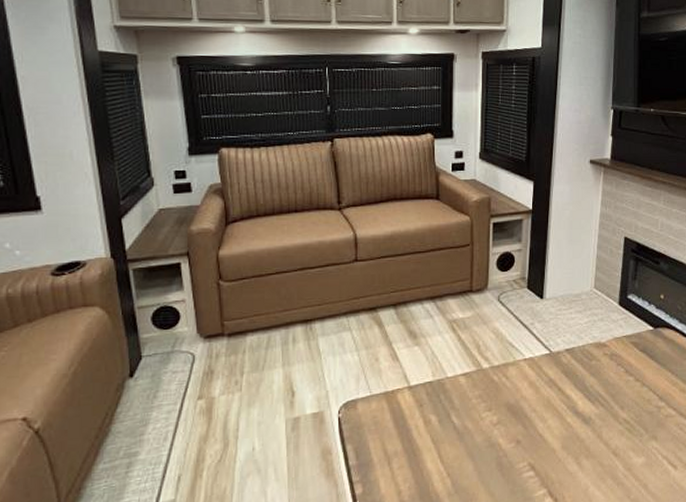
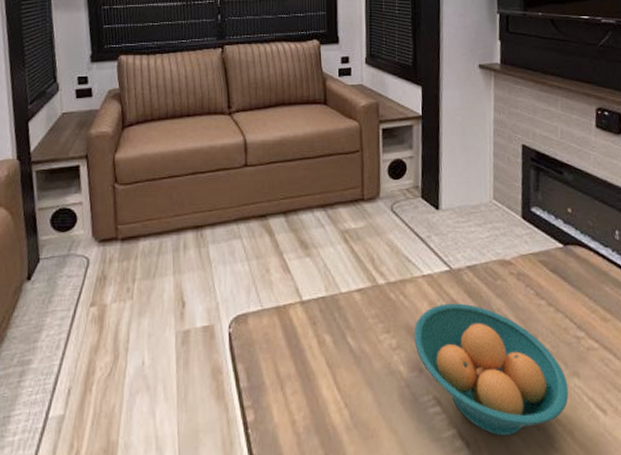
fruit bowl: none [513,382,647,492] -> present [413,303,569,436]

